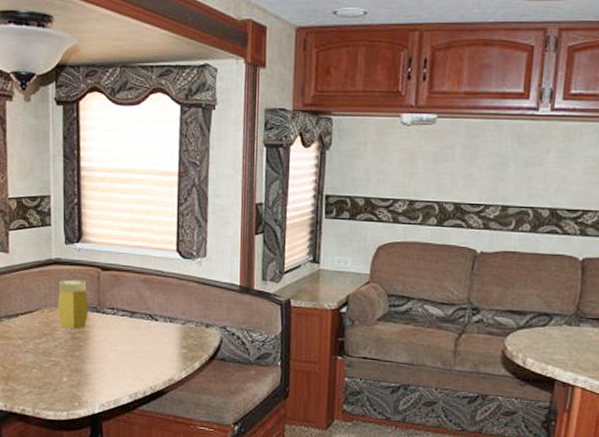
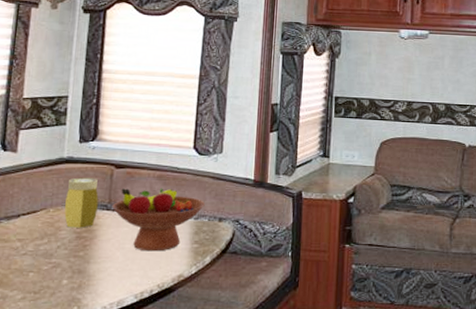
fruit bowl: none [101,291,191,355] -> present [112,188,205,252]

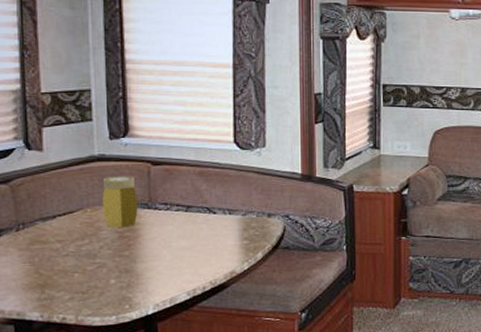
fruit bowl: present [112,188,205,252] -> none [153,184,251,249]

